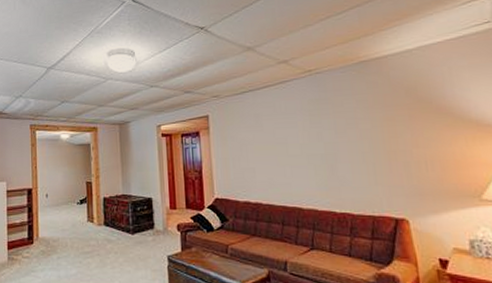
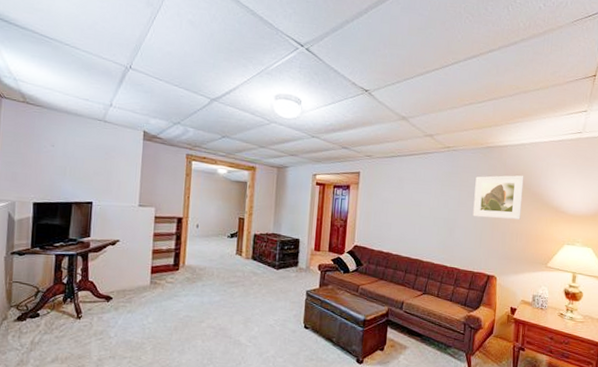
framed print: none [352,87,426,147] -> present [472,175,524,220]

